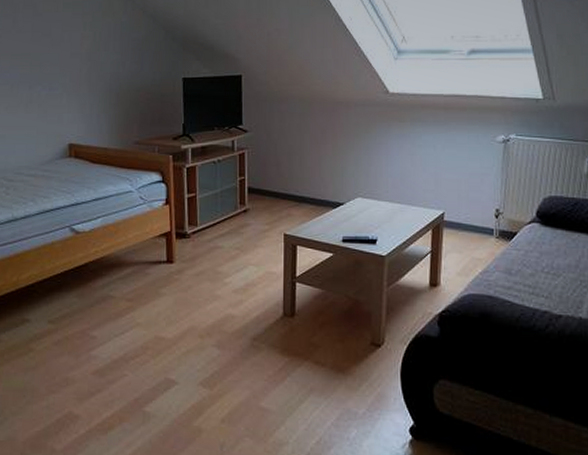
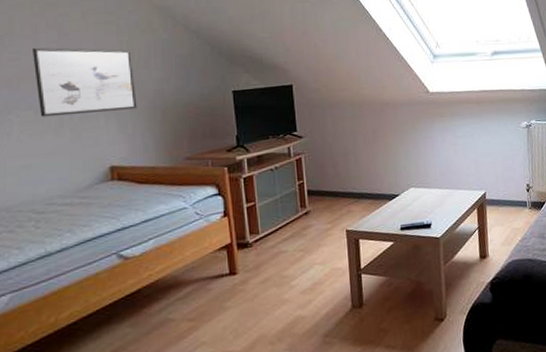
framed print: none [11,27,96,92] -> present [33,48,137,117]

